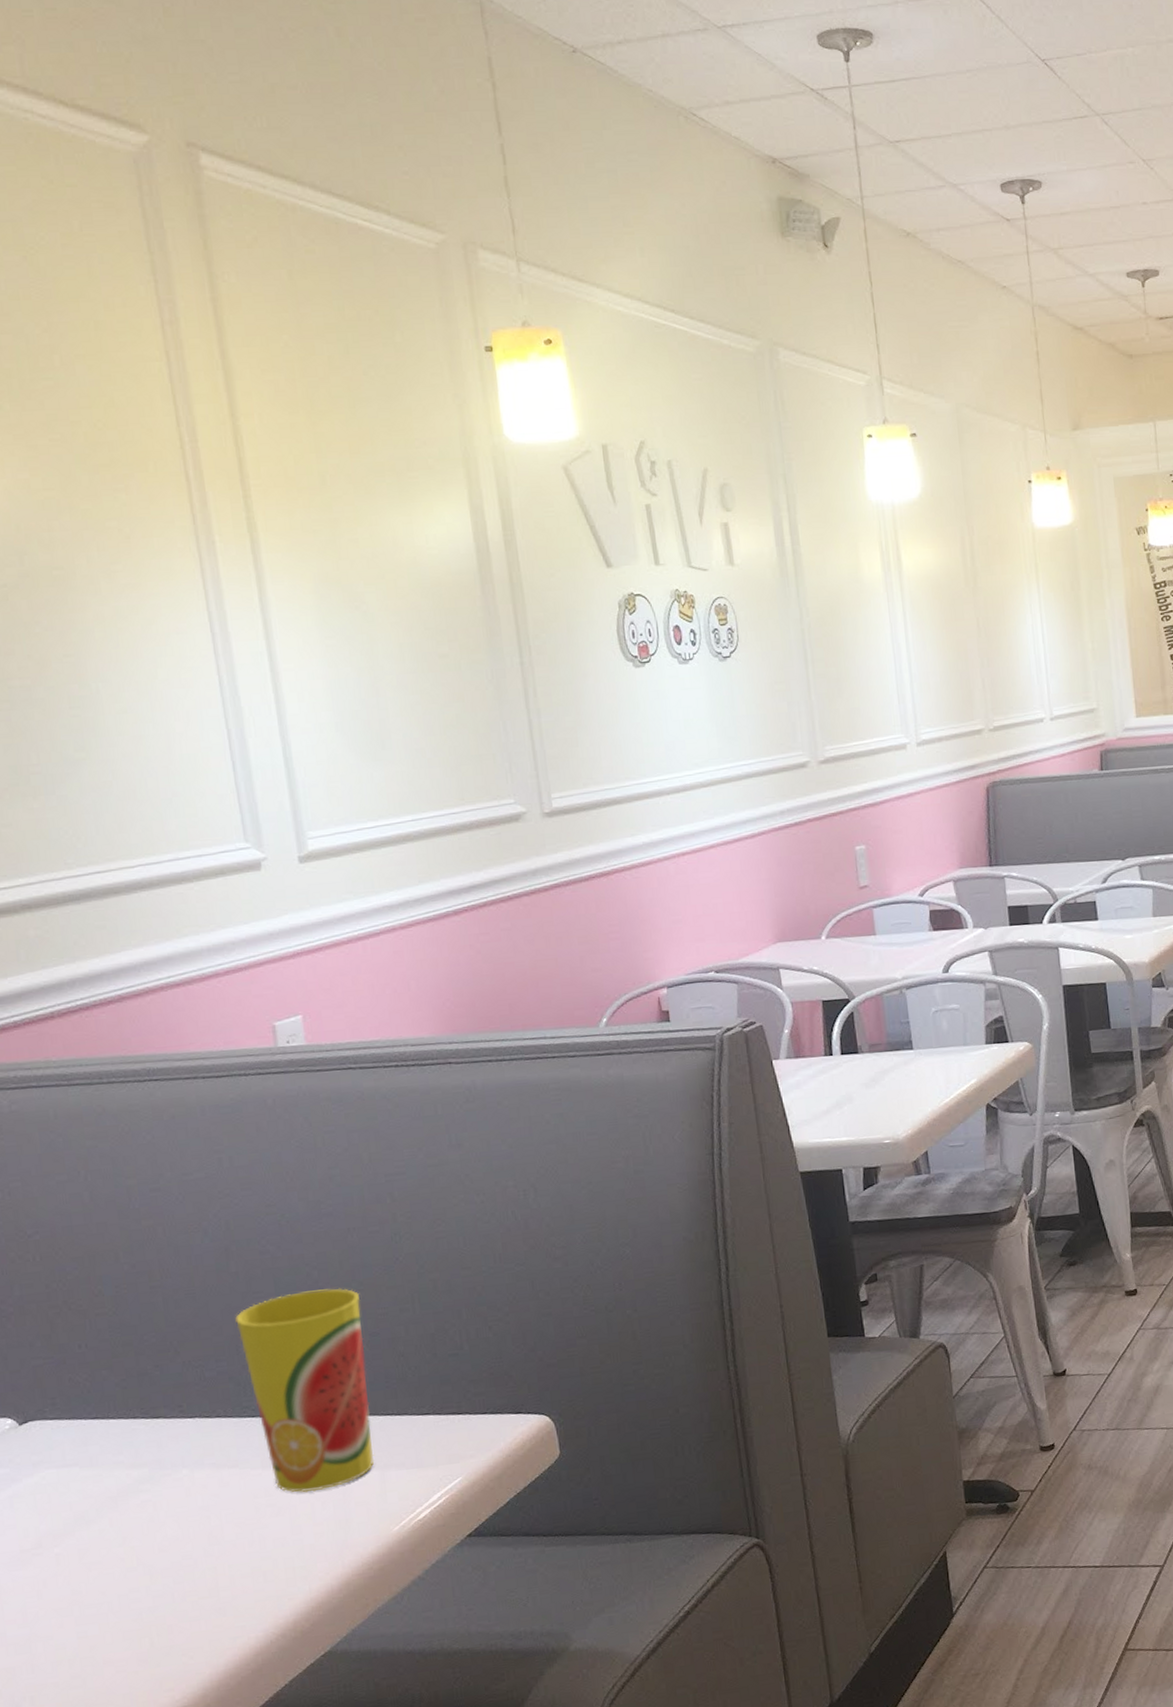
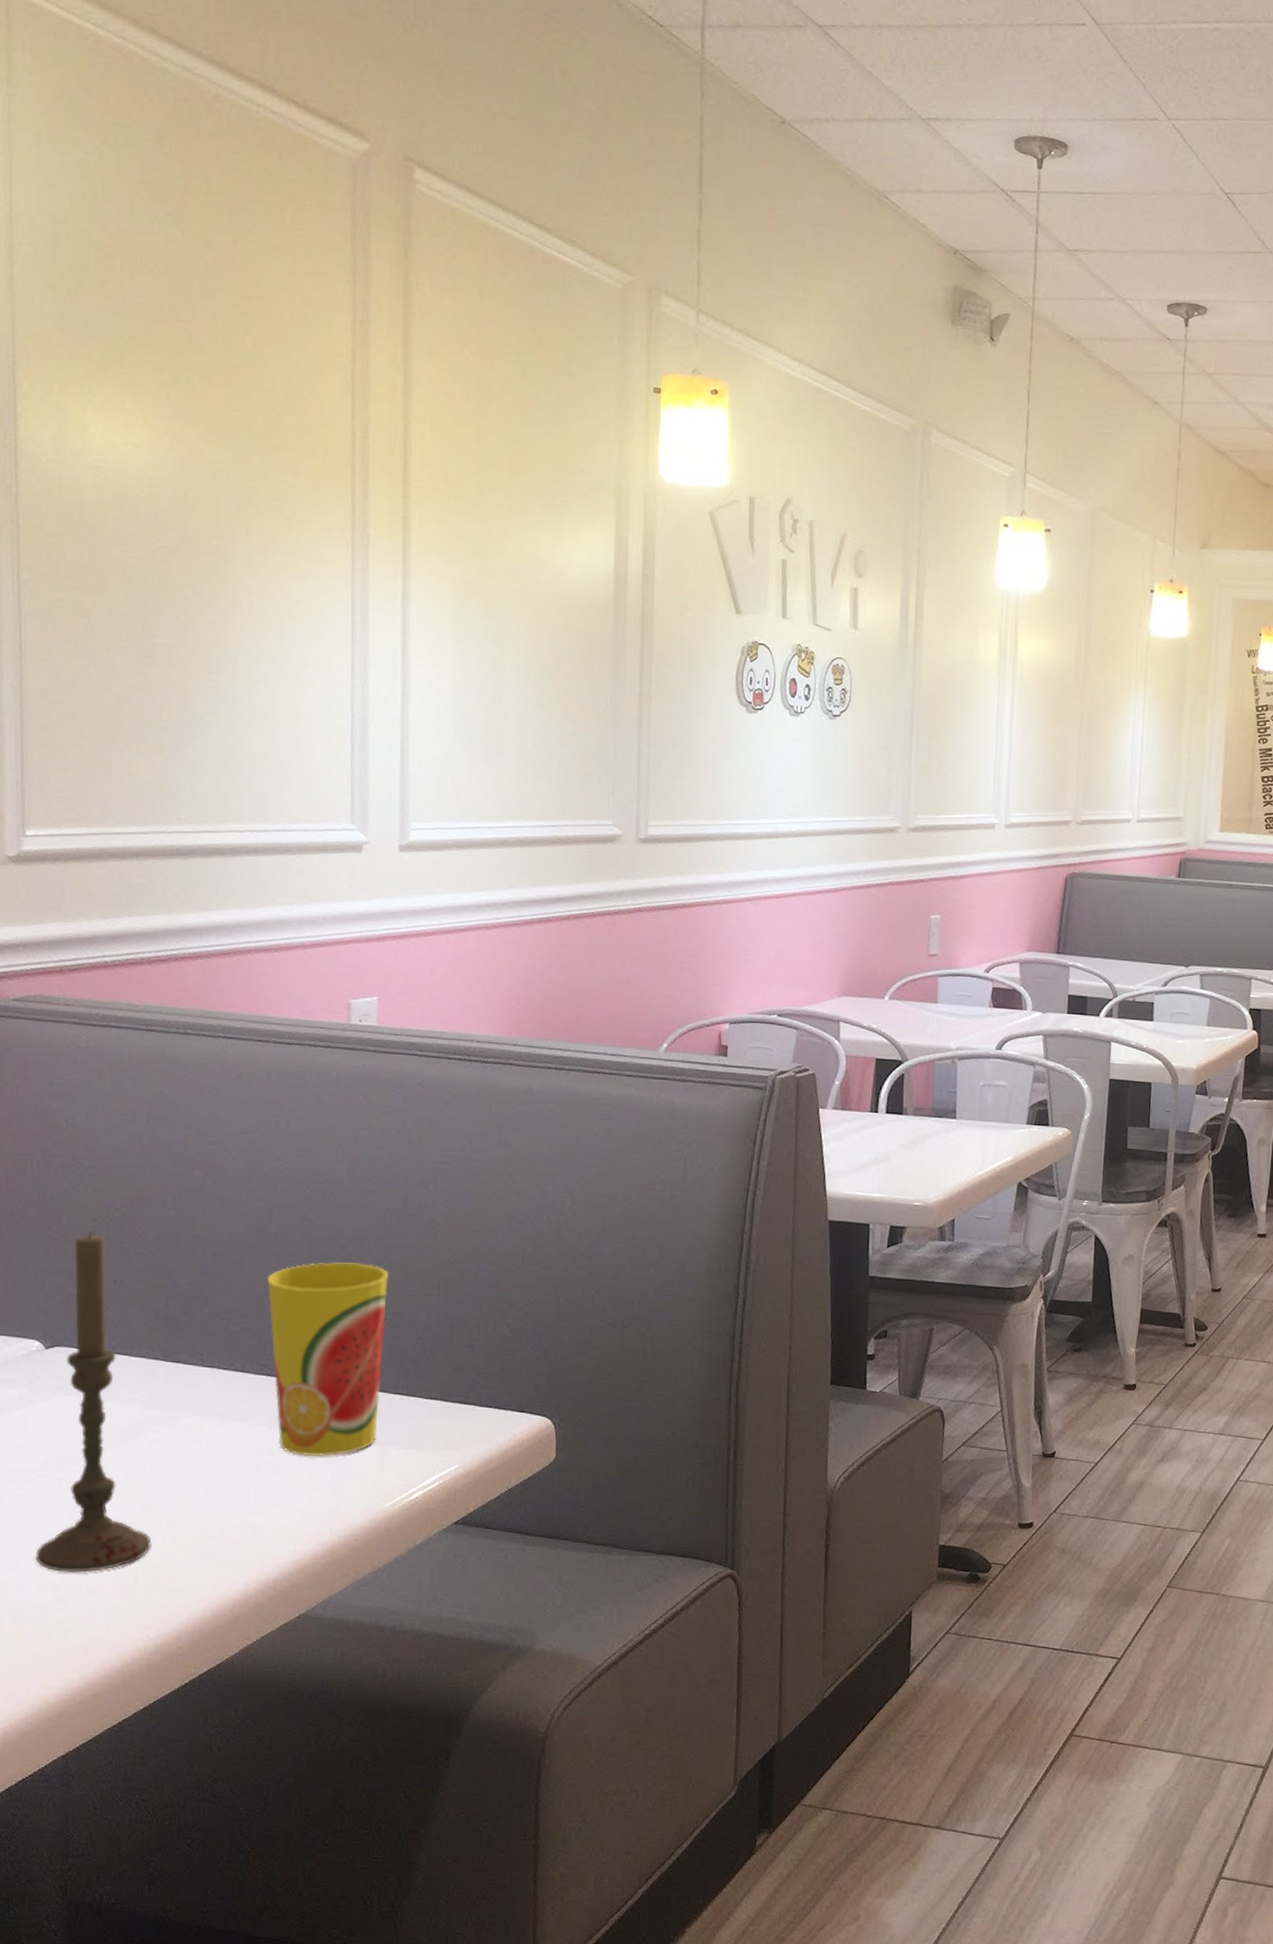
candle: none [31,1298,162,1648] -> present [35,1231,152,1573]

